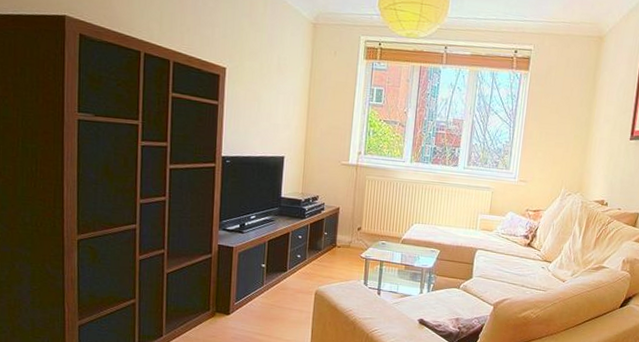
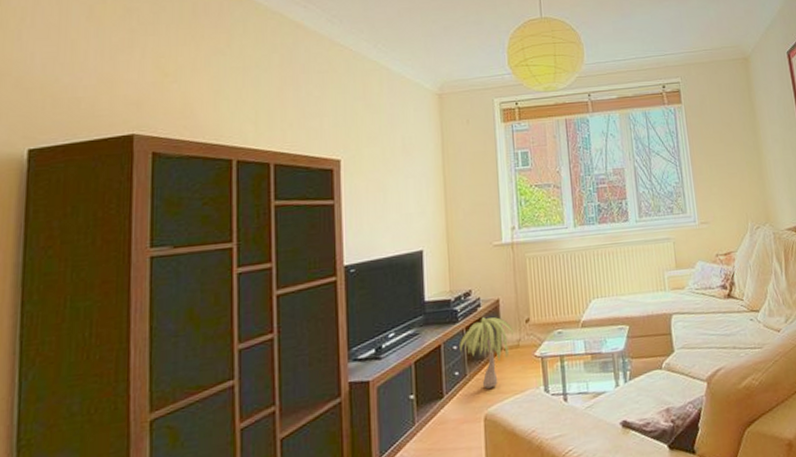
decorative plant: none [303,219,347,273] -> present [458,317,513,389]

